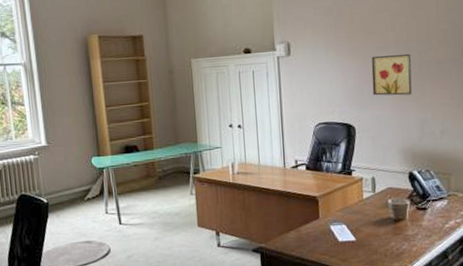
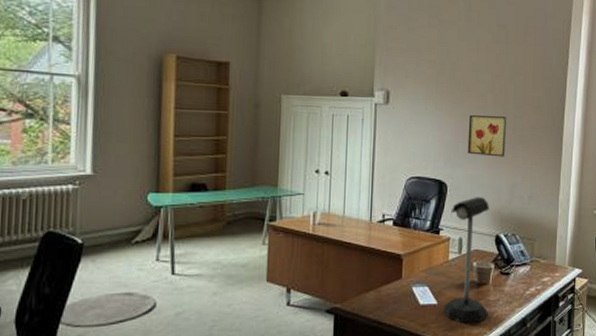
desk lamp: none [361,135,408,258] -> present [443,196,490,324]

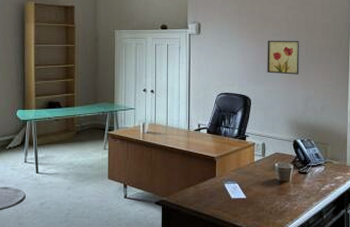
desk lamp: present [443,196,490,324] -> none [251,108,289,215]

